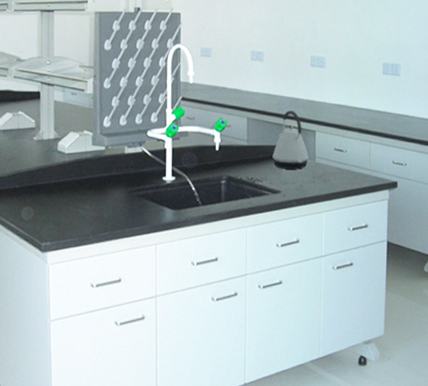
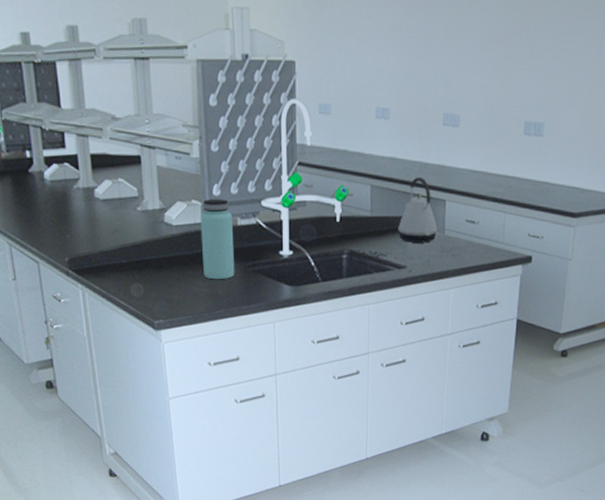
bottle: none [90,129,121,204] -> present [200,199,235,280]

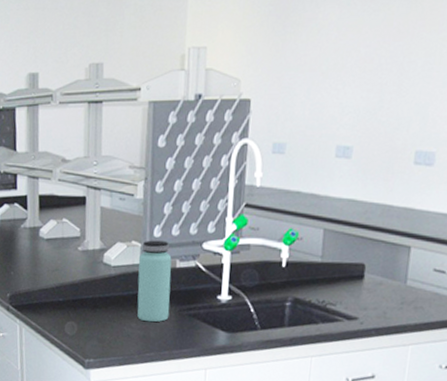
kettle: present [398,177,438,243] -> none [351,221,399,293]

